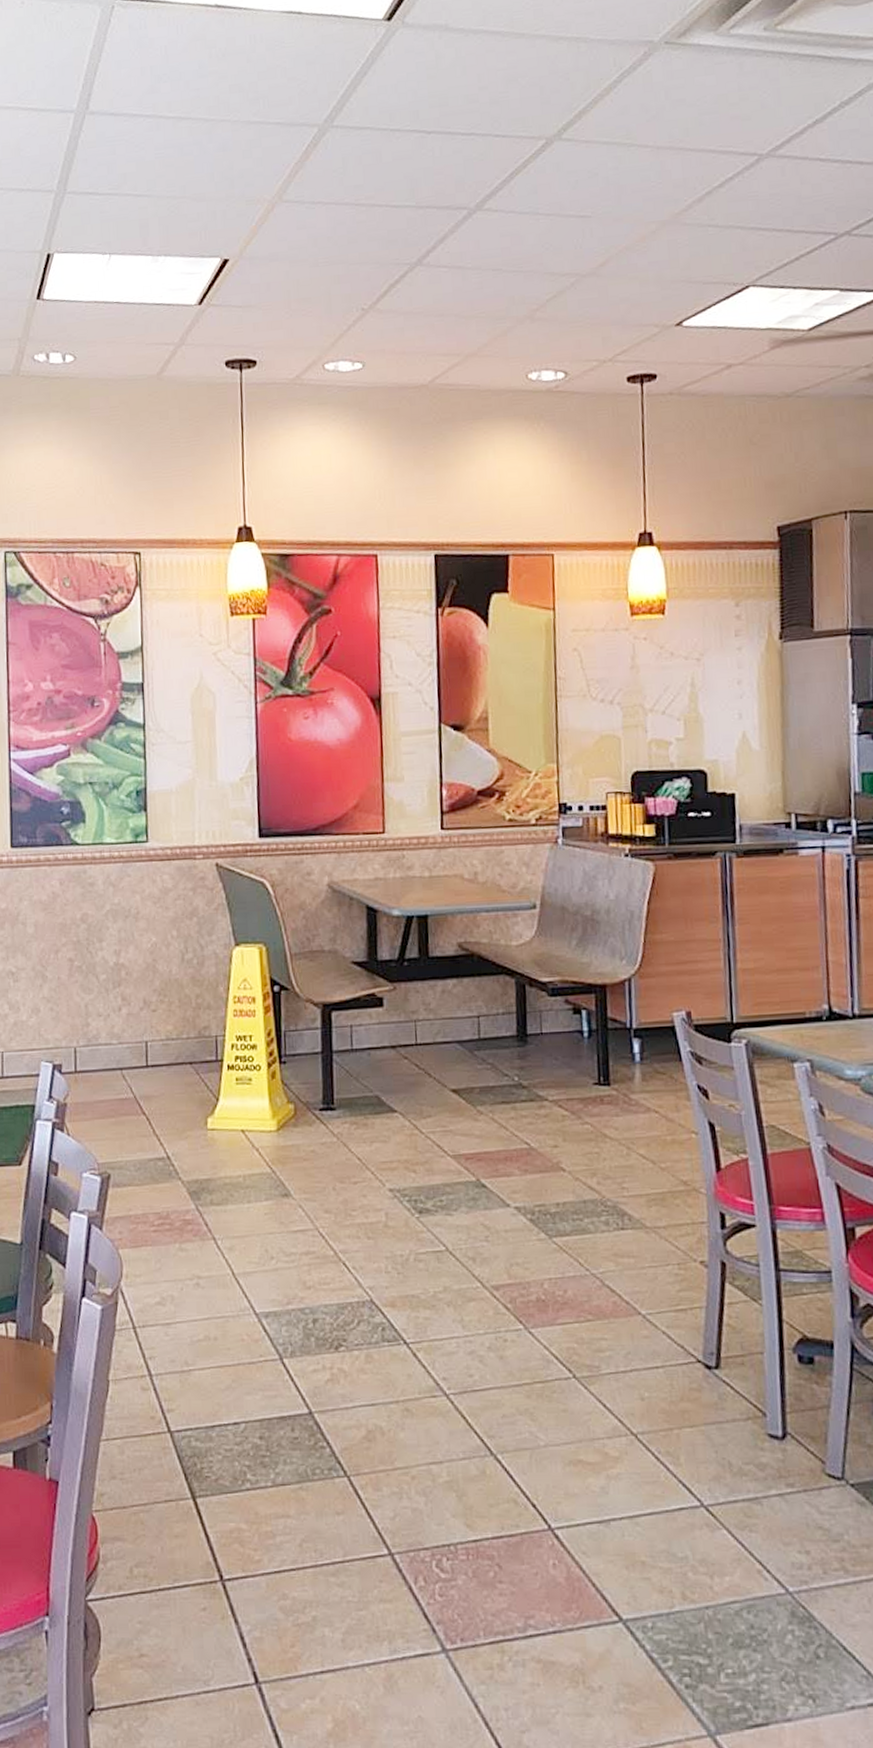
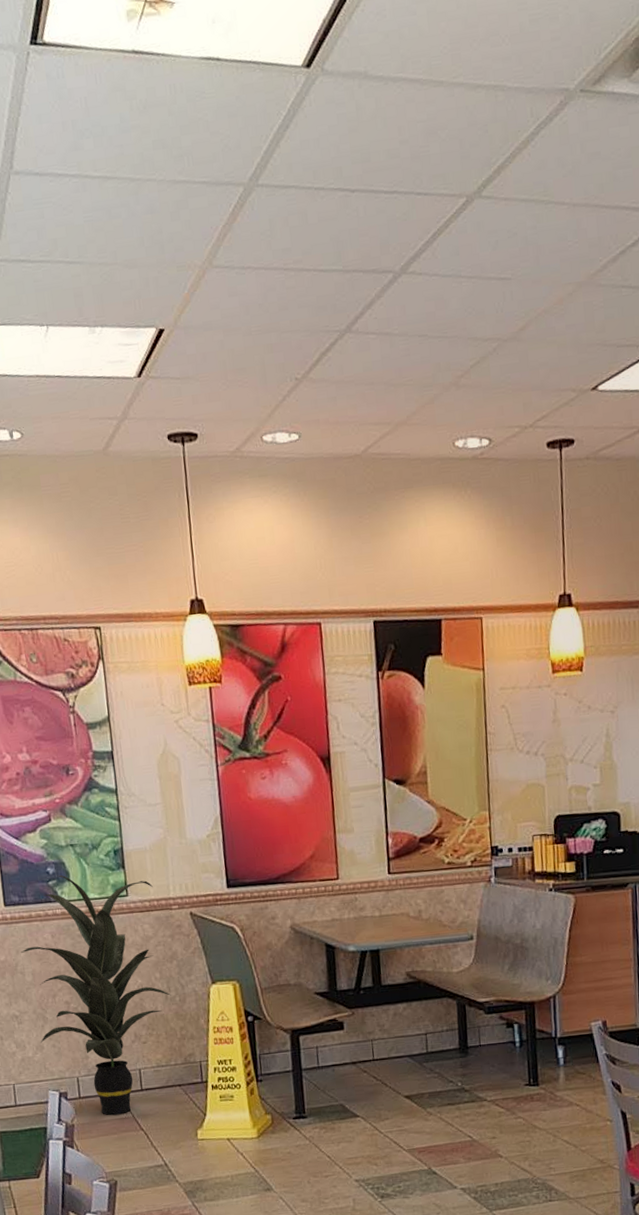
indoor plant: none [24,815,188,1094] -> present [21,875,171,1115]

